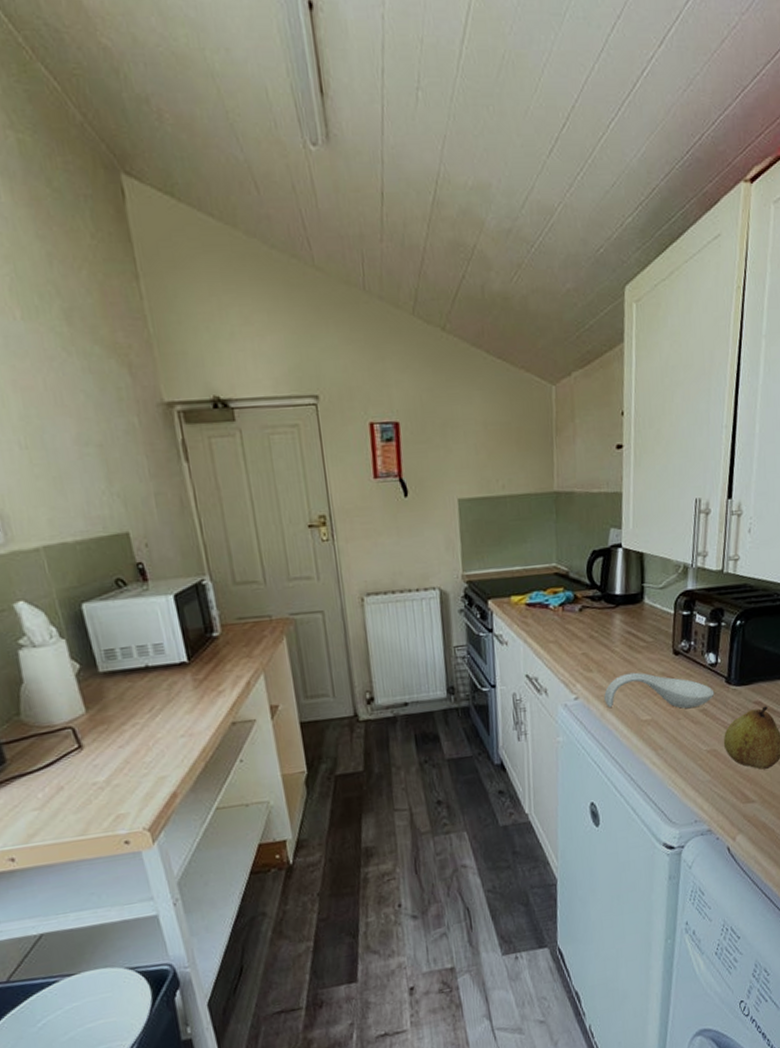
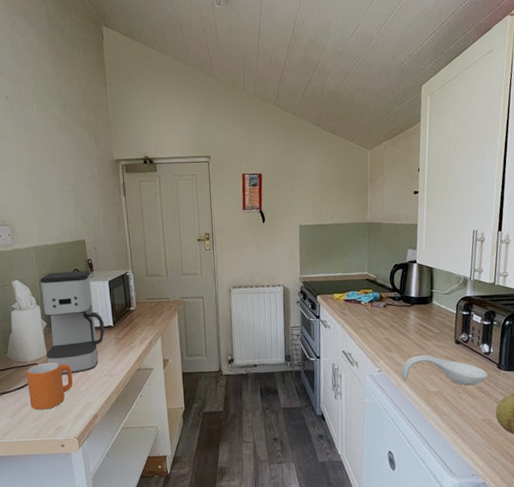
mug: none [55,722,133,796] -> present [26,362,73,410]
coffee maker: none [60,579,175,740] -> present [40,270,104,374]

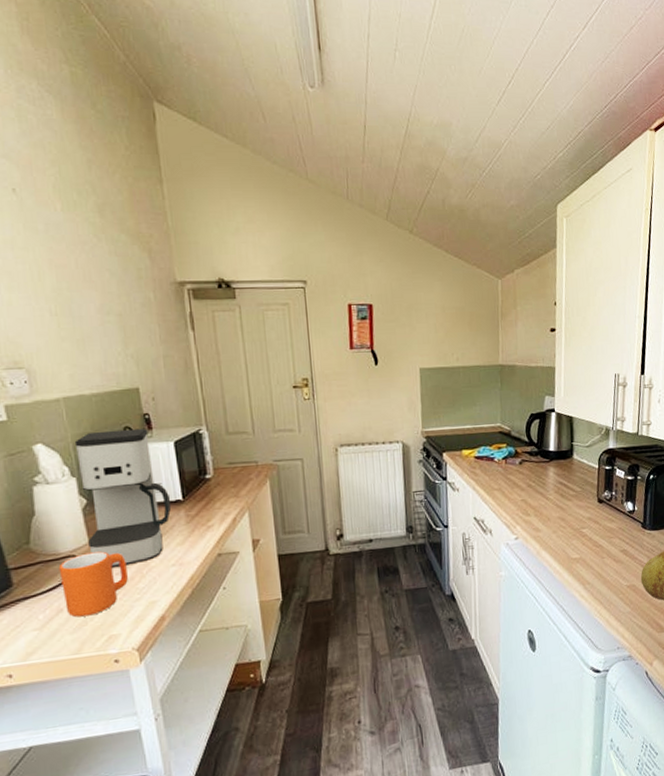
spoon rest: present [401,355,488,386] -> none [540,517,633,549]

